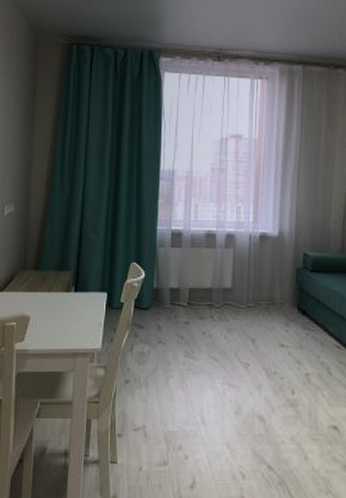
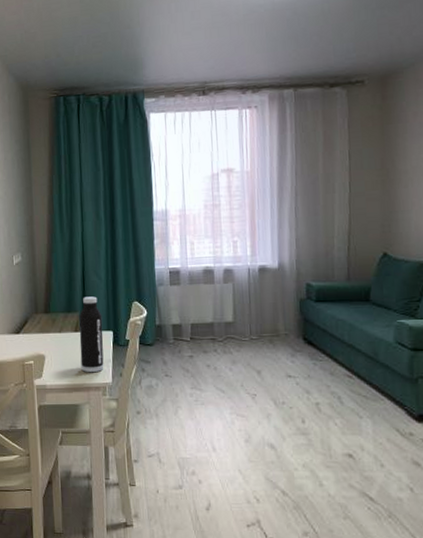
water bottle: none [69,254,97,337] -> present [79,296,104,373]

